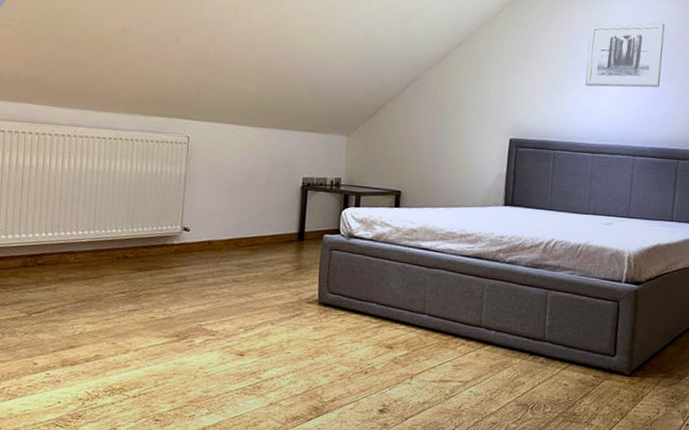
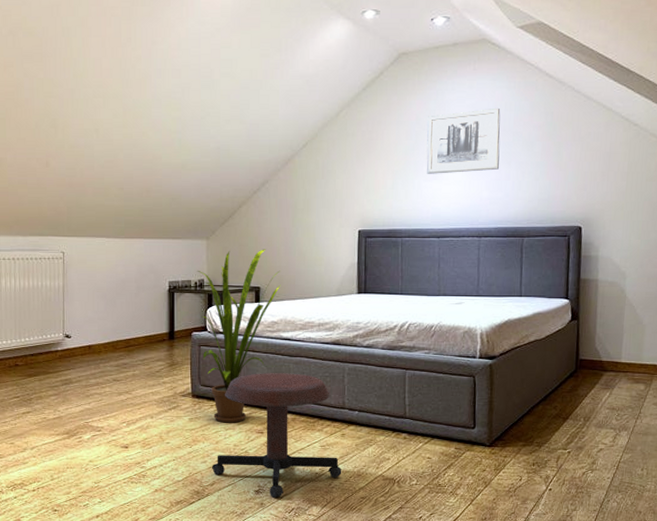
house plant: none [333,150,424,336] -> present [197,249,281,423]
stool: none [333,283,474,419] -> present [211,373,342,498]

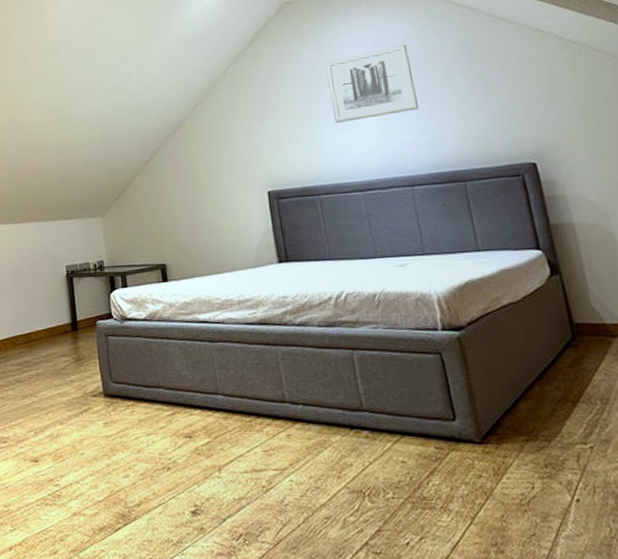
house plant: present [197,249,281,423] -> none [95,221,189,427]
stool: present [211,373,342,498] -> none [135,362,295,520]

